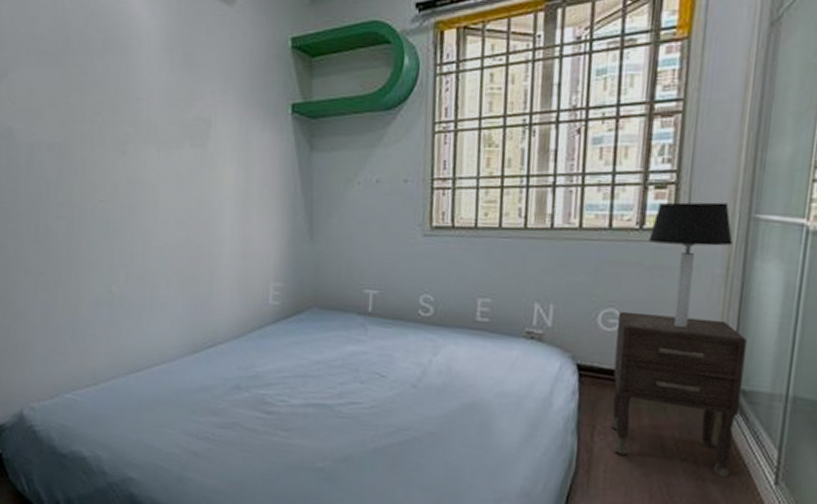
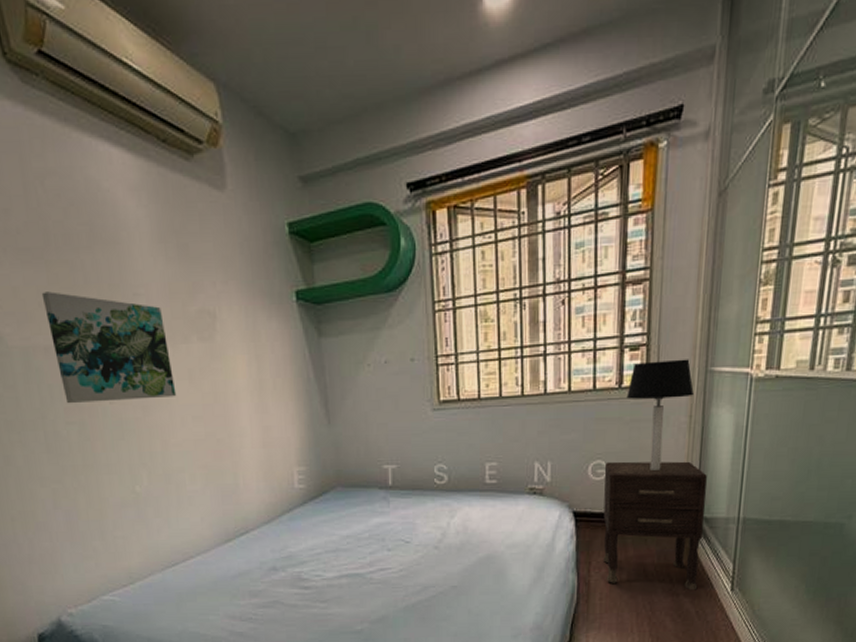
wall art: none [53,92,164,201] -> present [41,291,177,404]

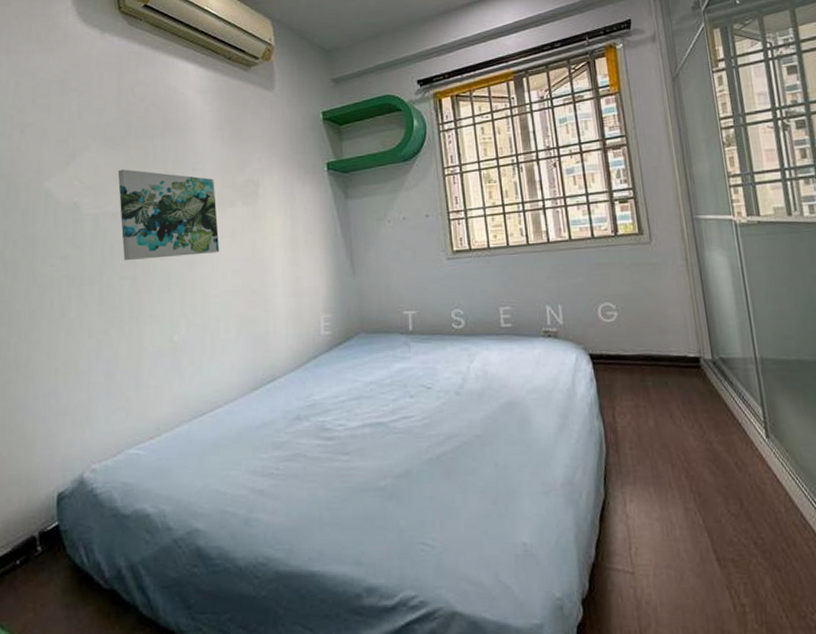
nightstand: present [603,461,707,591] -> none [613,302,731,438]
table lamp: present [626,359,694,470] -> none [623,209,685,312]

